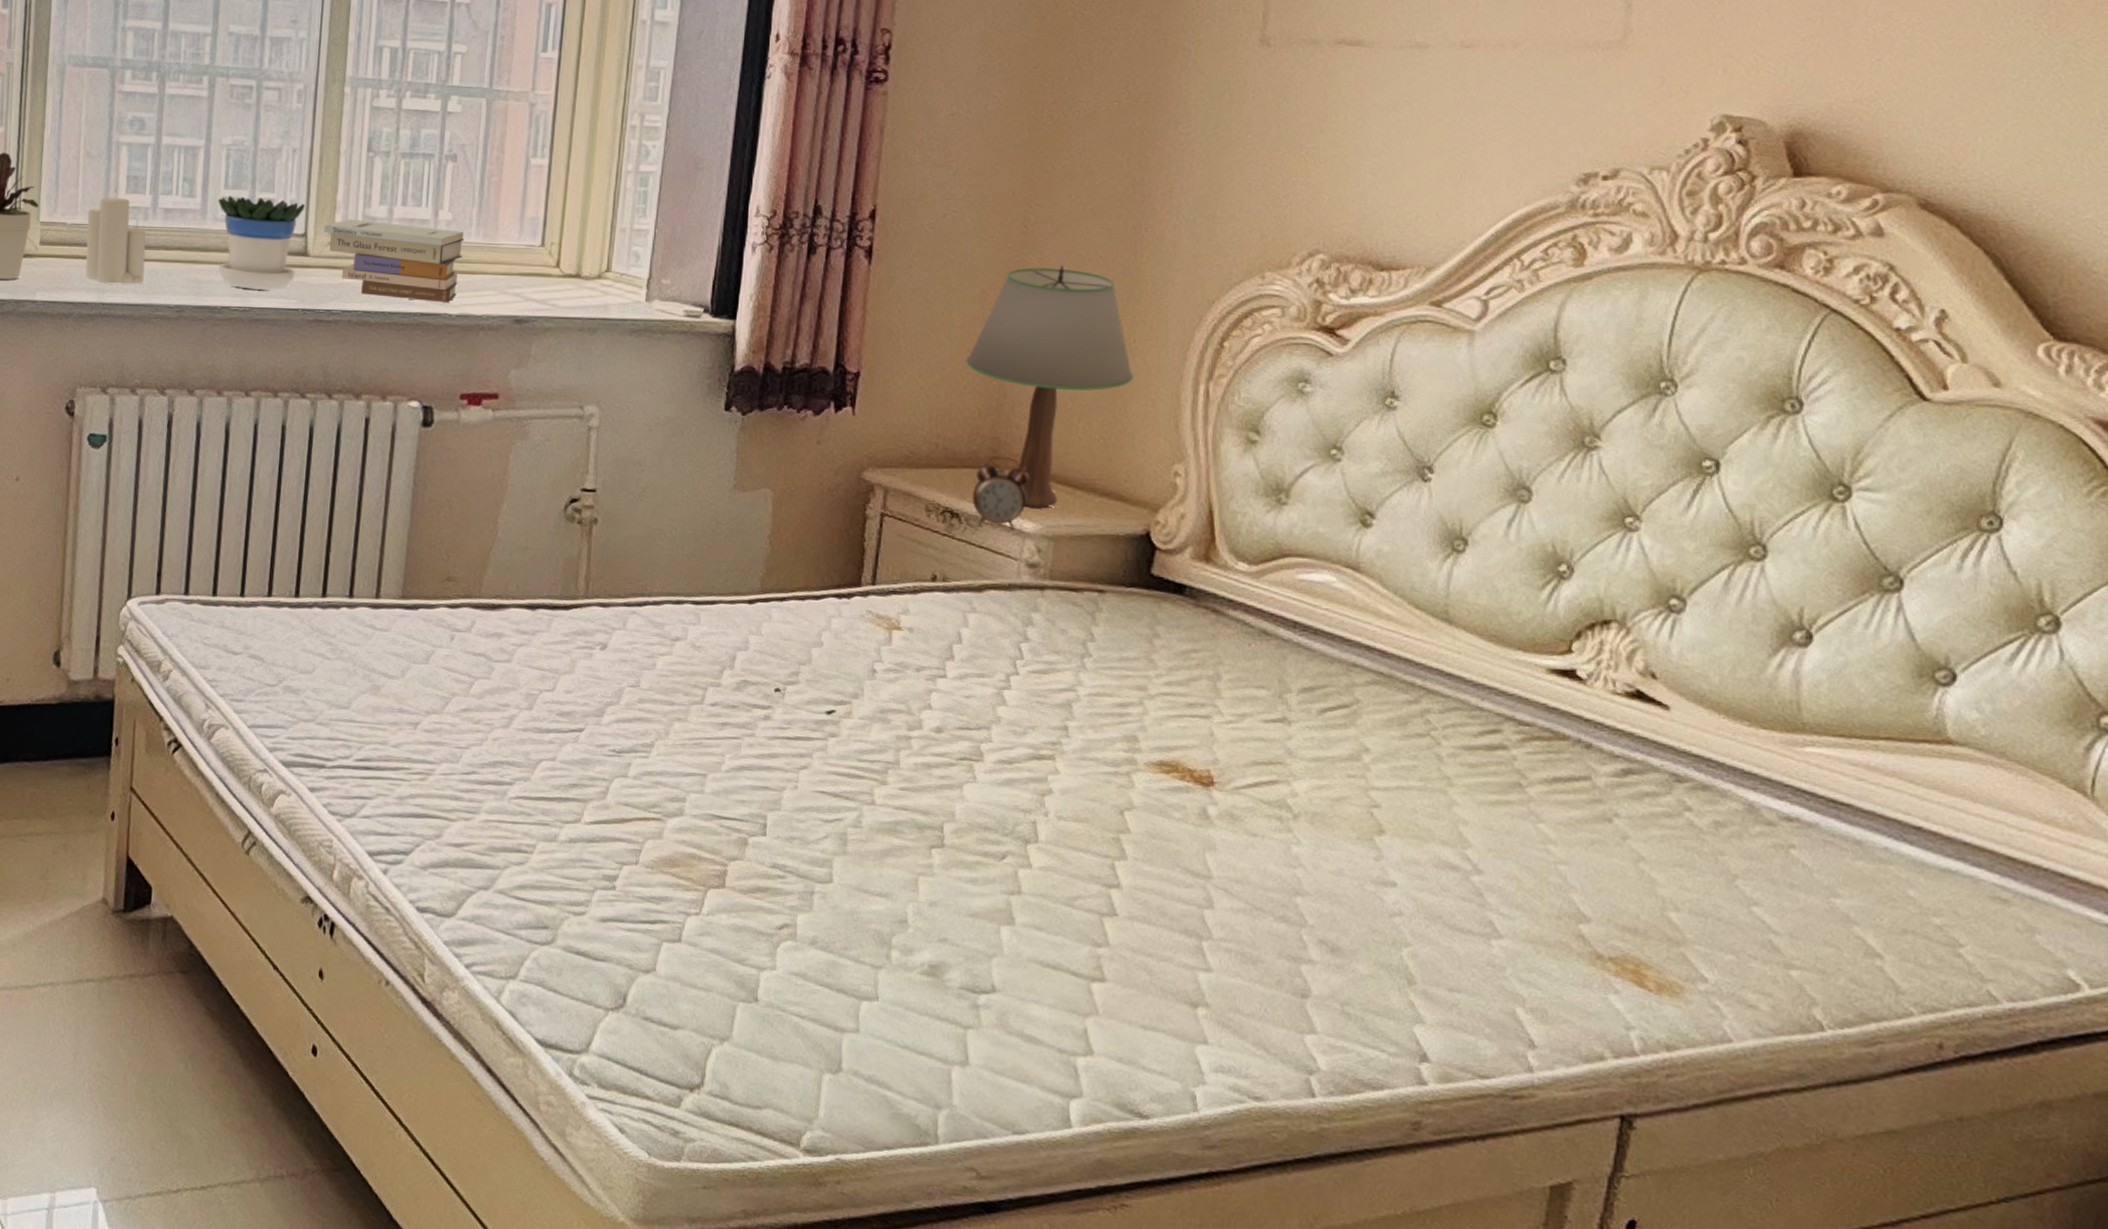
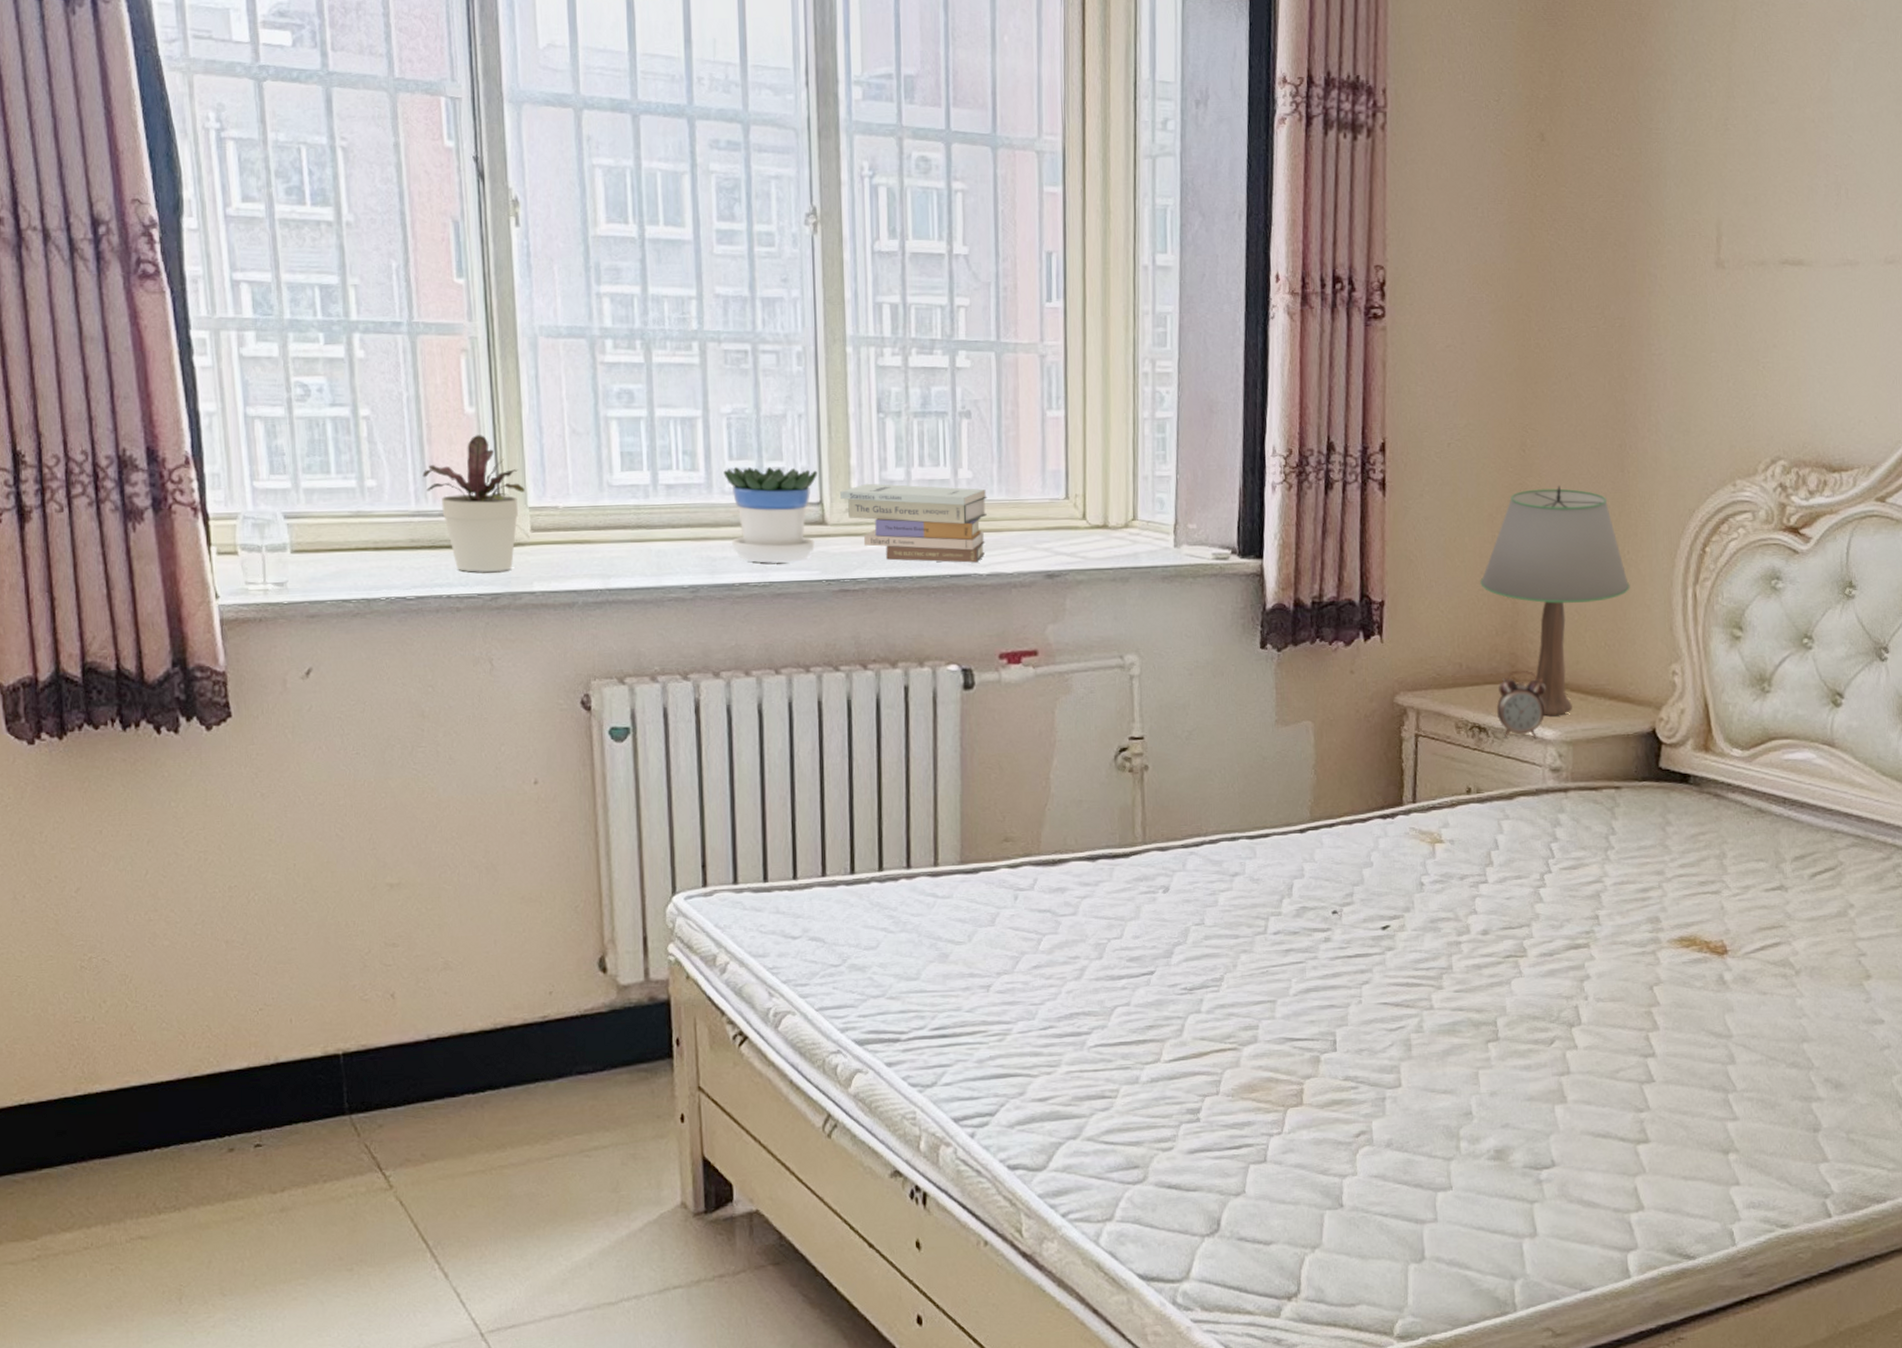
candle: present [85,189,146,284] -> none [581,467,651,568]

